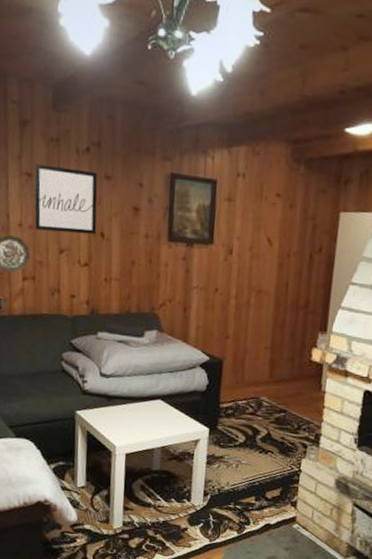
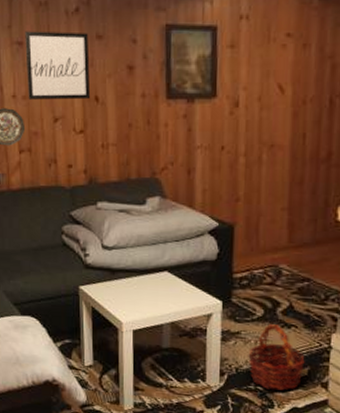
basket: none [229,450,279,509] -> present [248,324,305,391]

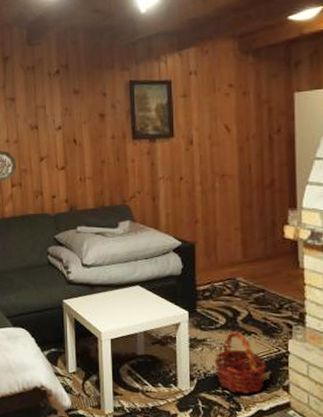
wall art: present [25,31,91,100] -> none [16,89,70,143]

